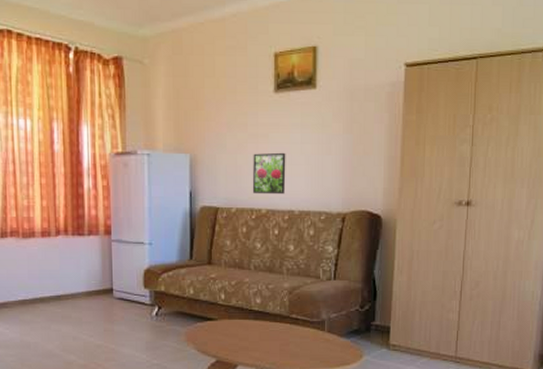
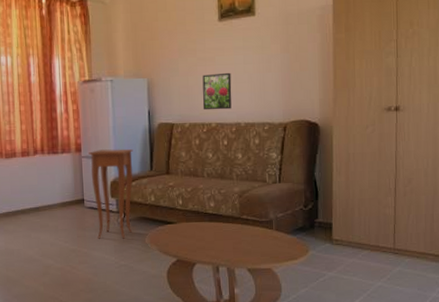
side table: none [119,233,171,335] -> present [89,149,133,239]

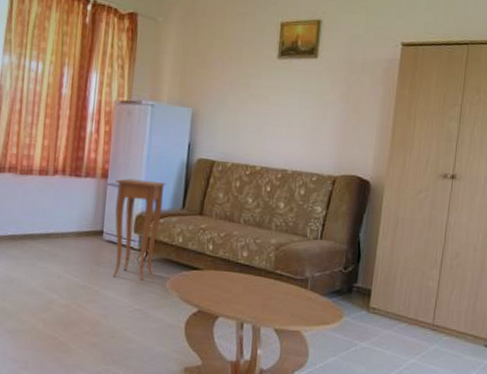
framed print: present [202,72,232,110] -> none [249,113,284,154]

